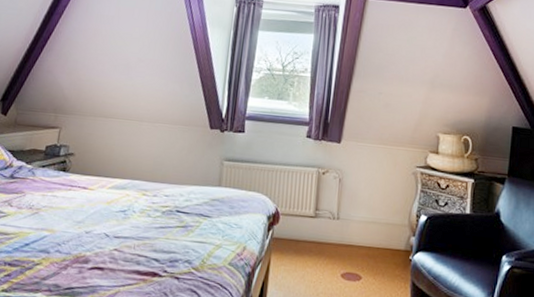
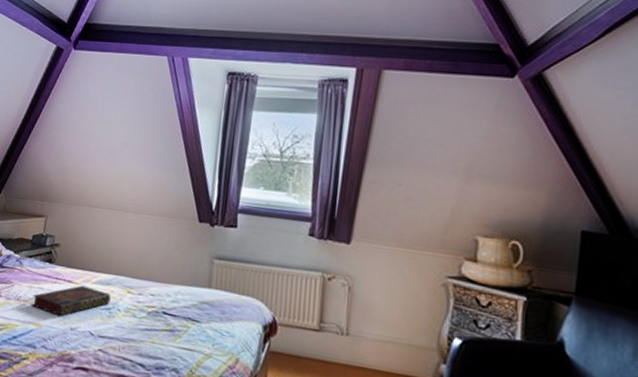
book: none [45,191,126,222] -> present [31,285,111,317]

